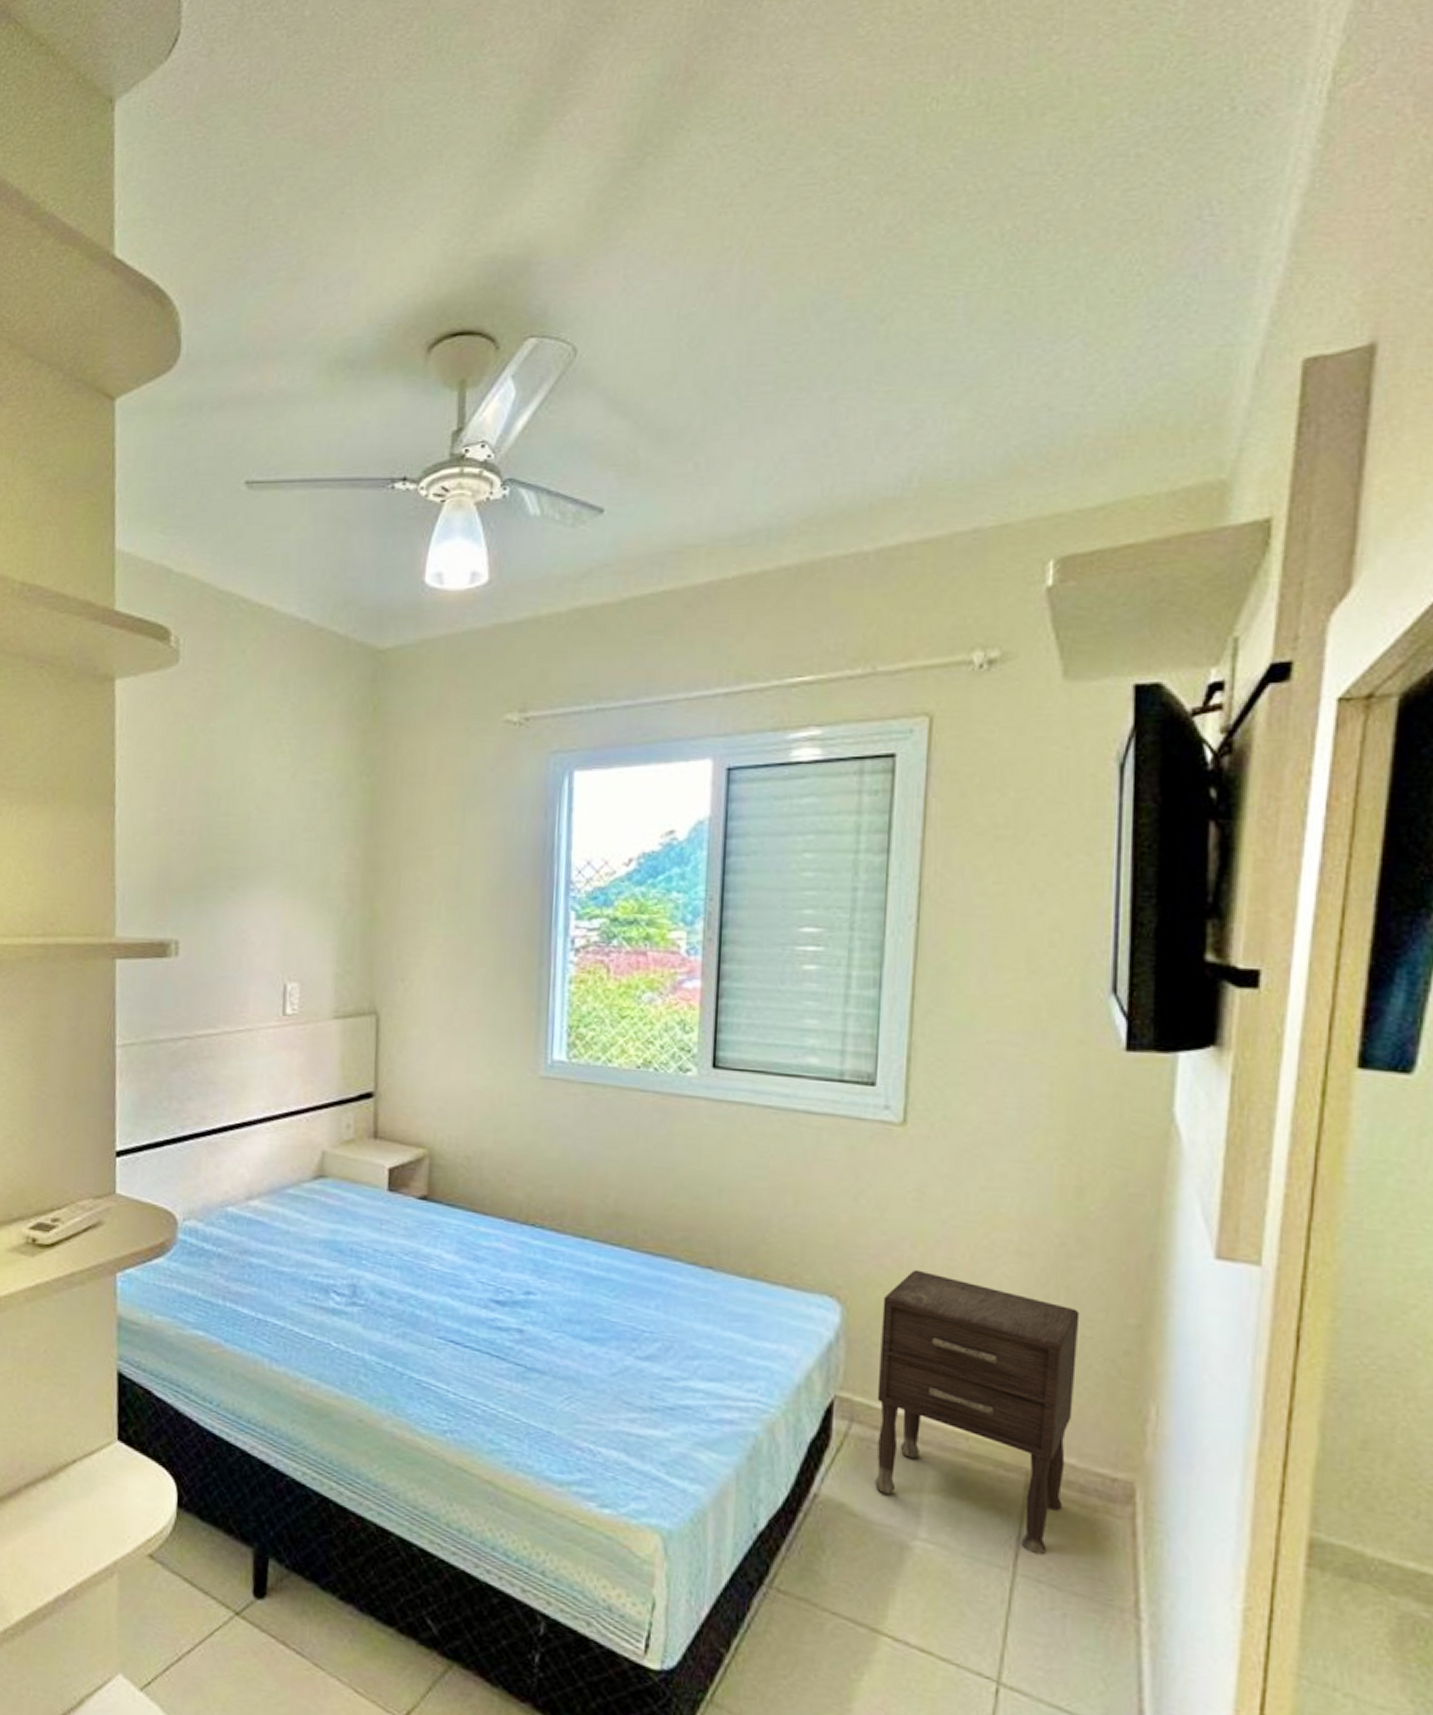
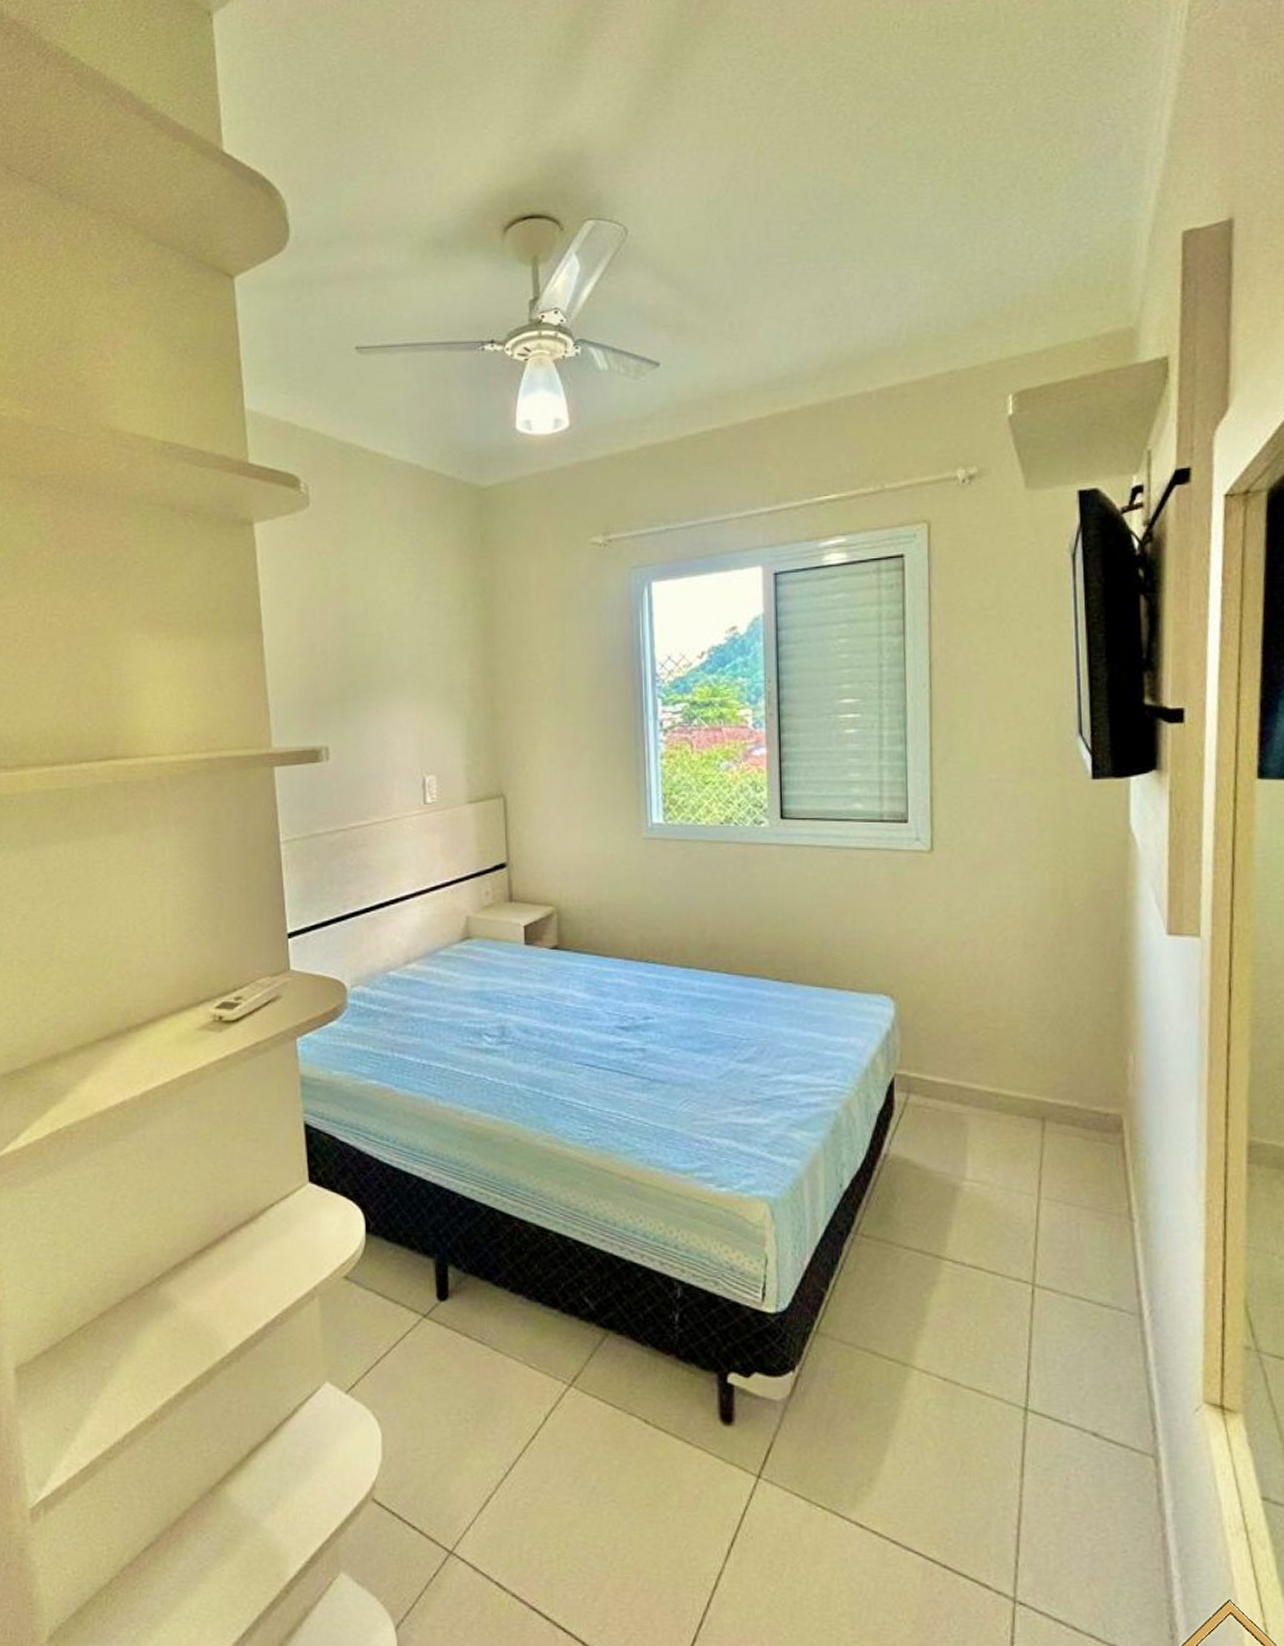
nightstand: present [875,1269,1080,1555] -> none [926,966,1073,1181]

